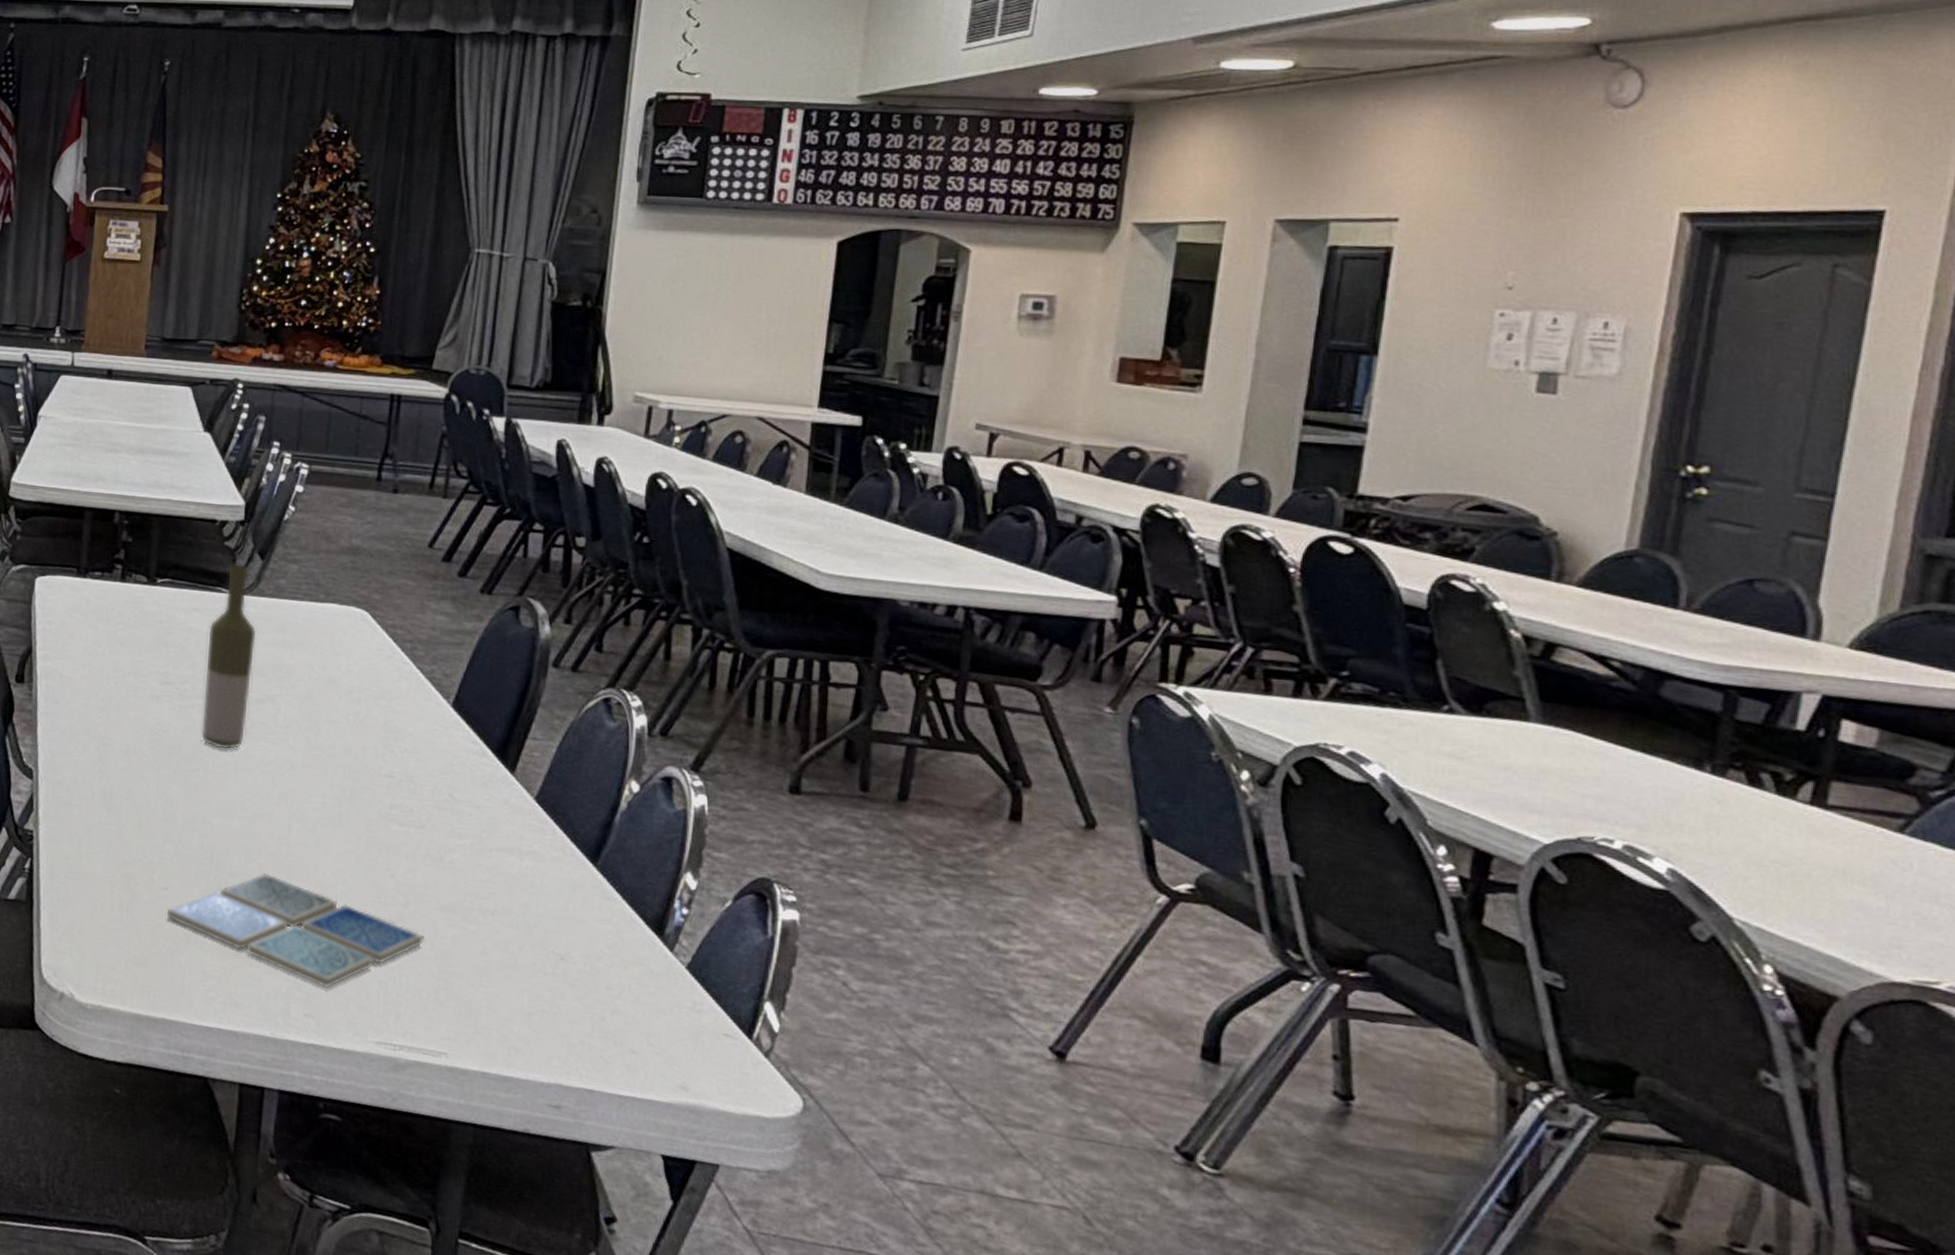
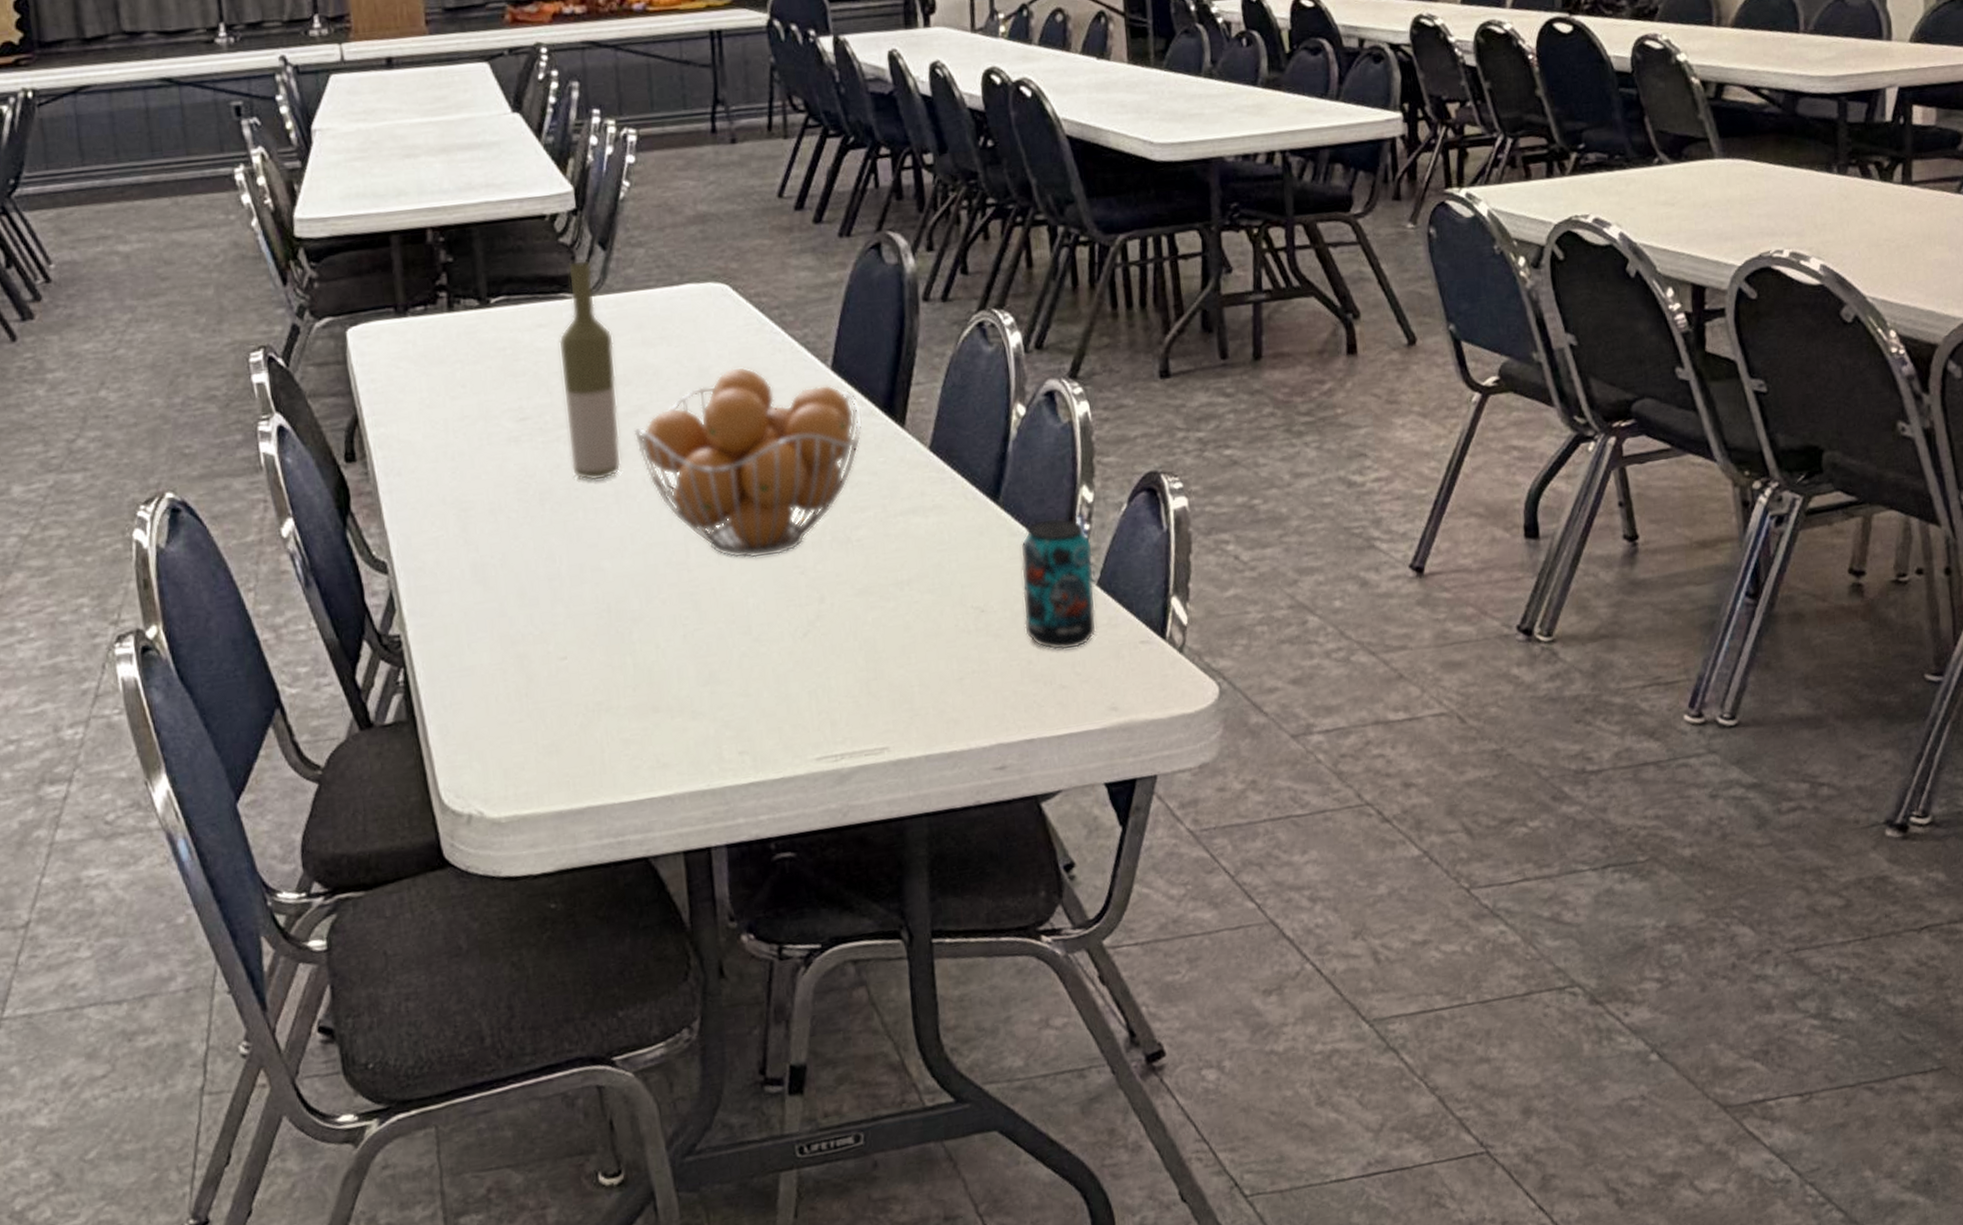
drink coaster: present [166,872,425,988] -> none [571,607,847,718]
fruit basket: none [260,683,474,855] -> present [633,367,863,559]
beverage can: none [603,892,688,1021] -> present [1020,518,1097,650]

